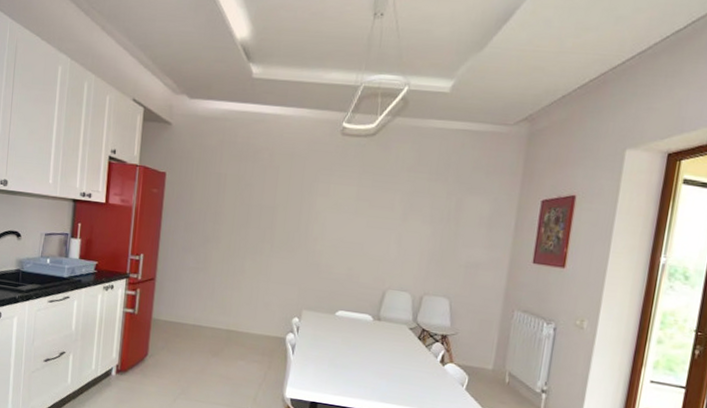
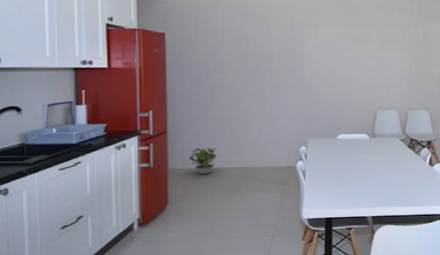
potted plant: none [174,300,203,331] -> present [189,147,217,175]

